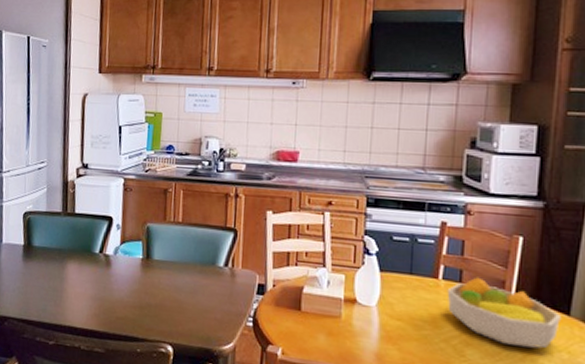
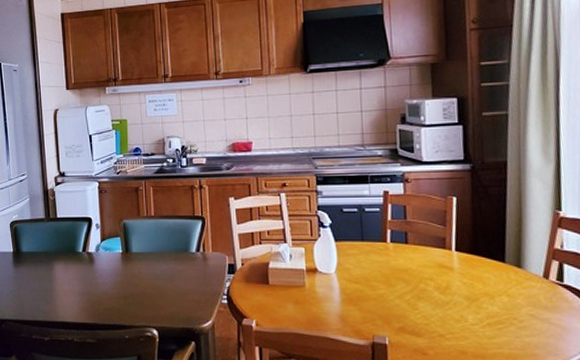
fruit bowl: present [447,277,561,349] -> none [395,237,498,296]

